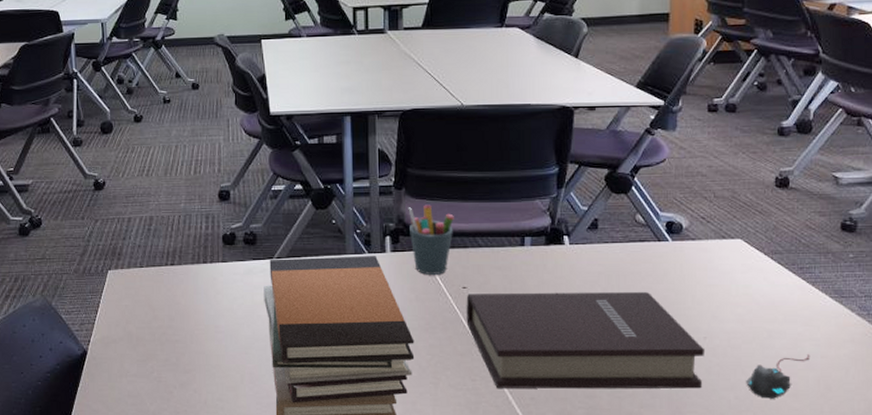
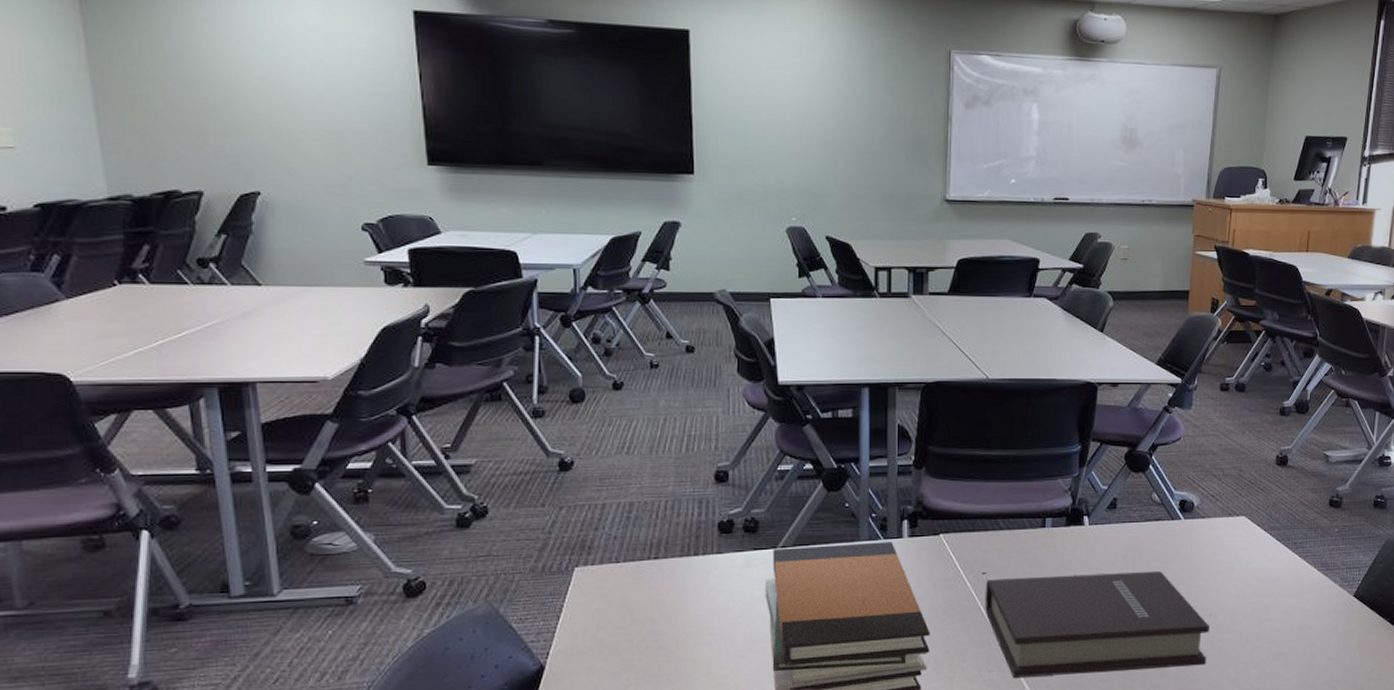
pen holder: present [408,204,454,275] -> none [928,485,976,561]
mouse: present [746,353,810,399] -> none [1245,624,1300,671]

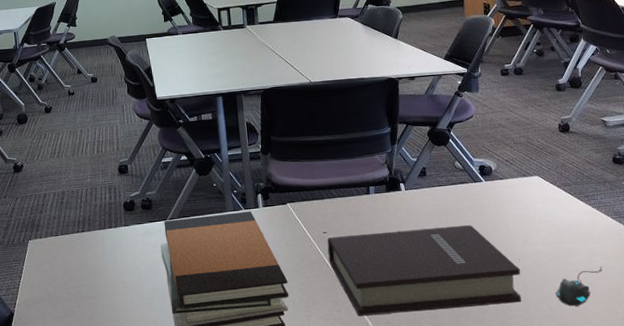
mouse: none [1245,624,1300,671] -> present [555,265,603,306]

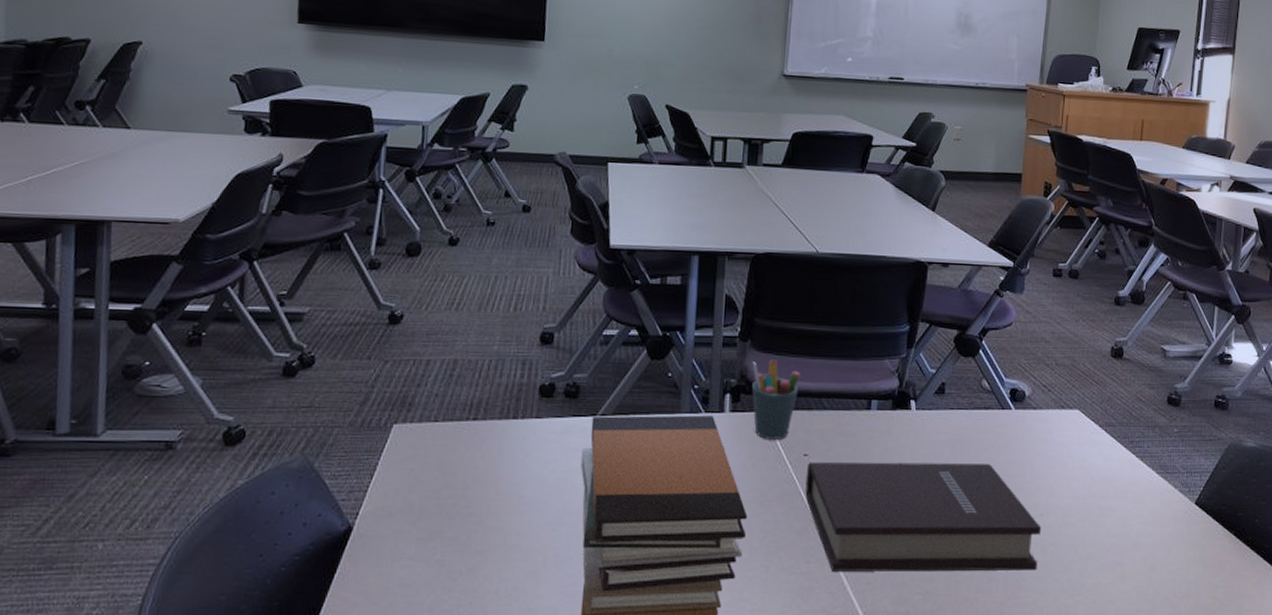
pen holder: none [274,165,312,224] -> present [752,359,800,439]
mouse: present [555,265,603,306] -> none [1079,532,1138,581]

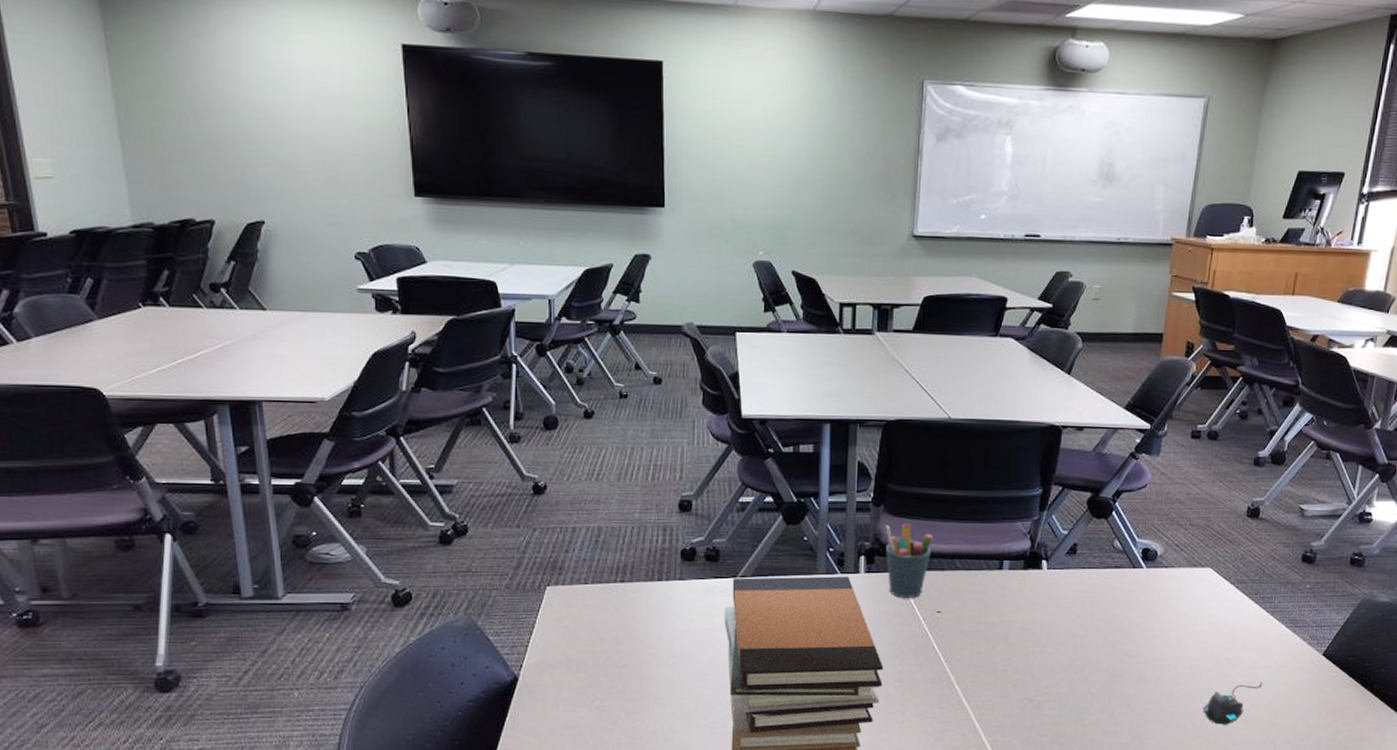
book: present [805,461,1041,572] -> none [938,618,1167,716]
mouse: none [1079,532,1138,581] -> present [1203,680,1263,725]

